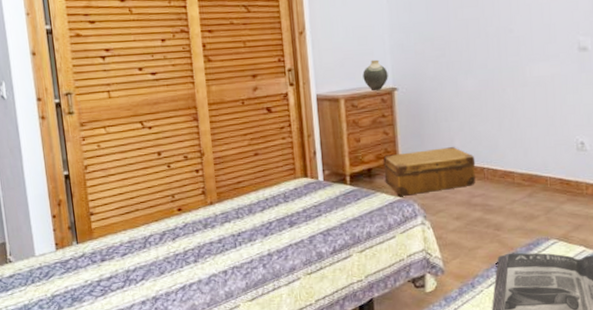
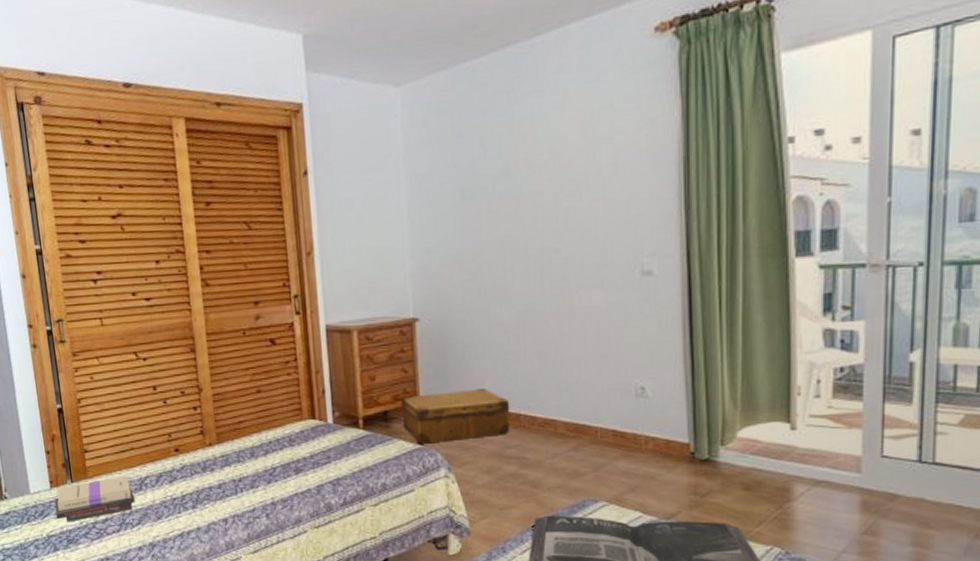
books: none [60,235,139,282] -> present [55,475,135,522]
vase: present [362,59,388,91] -> none [379,285,409,322]

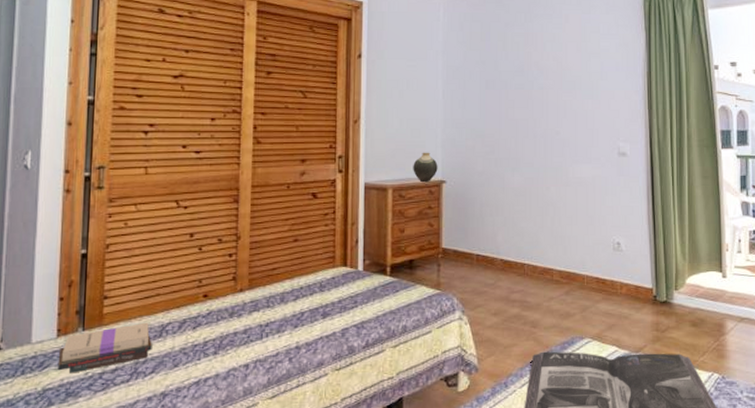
vase: none [379,285,409,322] -> present [413,152,438,183]
suitcase: present [401,389,510,444] -> none [425,242,517,289]

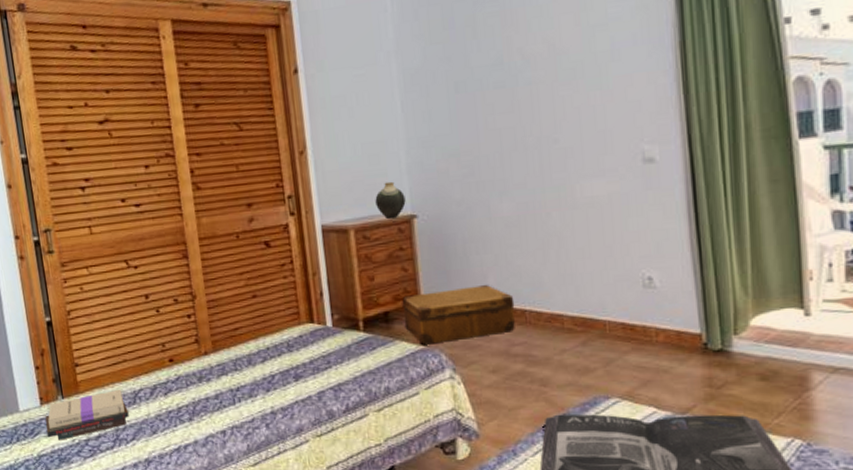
suitcase: none [425,242,517,289] -> present [402,285,515,345]

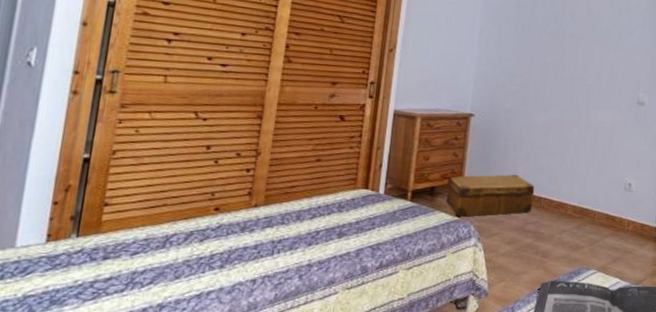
books: present [45,389,129,440] -> none [43,232,154,281]
vase: present [375,181,406,220] -> none [443,85,468,115]

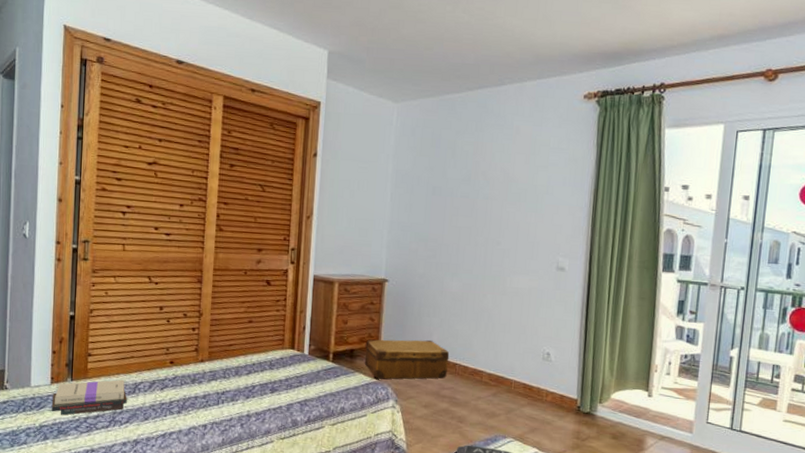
books: none [43,232,154,281] -> present [51,379,127,416]

